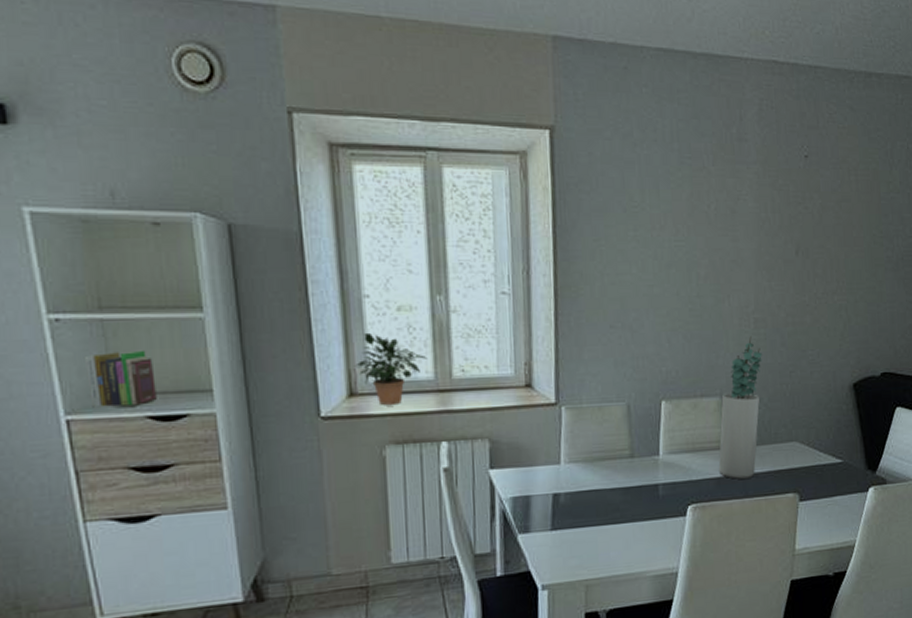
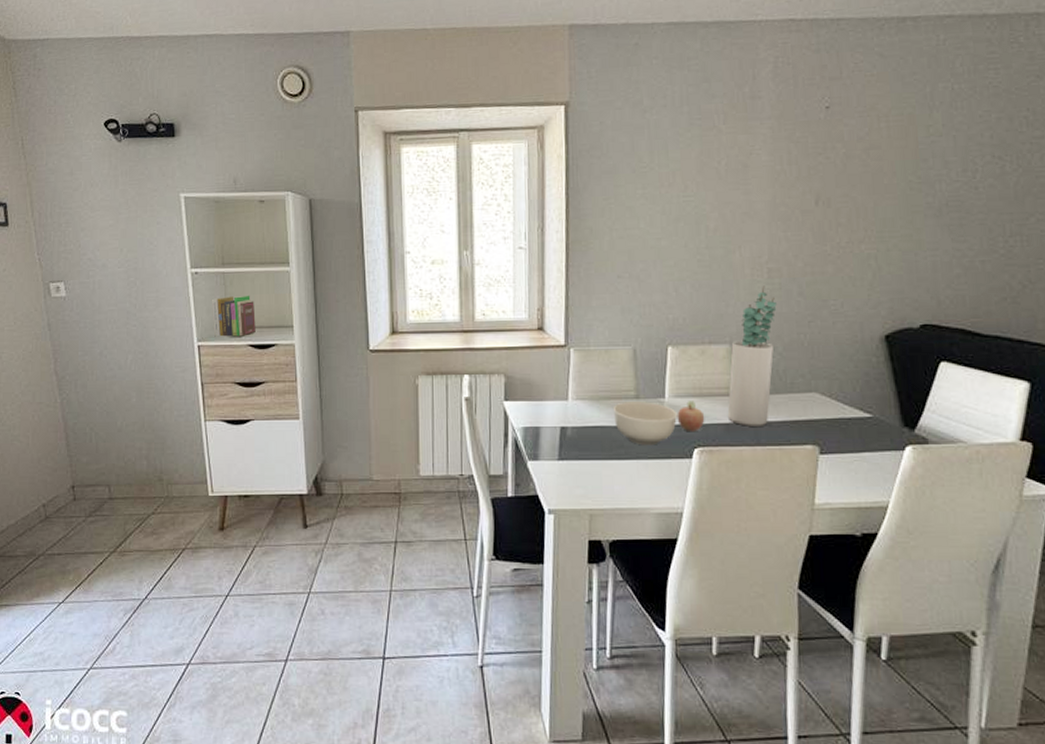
potted plant: present [354,332,428,406] -> none [396,282,455,343]
bowl: none [607,460,672,507] -> present [612,401,678,446]
fruit: none [671,457,698,490] -> present [677,401,705,433]

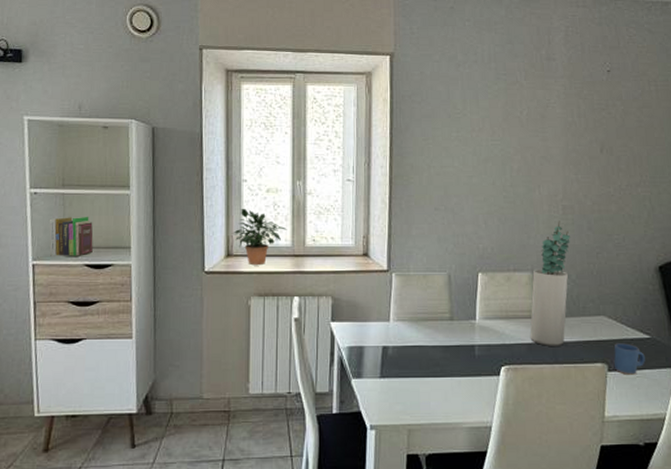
potted plant: none [396,282,455,343] -> present [232,208,287,266]
bowl: present [612,401,678,446] -> none [429,323,487,364]
fruit: present [677,401,705,433] -> none [486,323,511,352]
mug: none [827,423,865,458] -> present [614,343,645,375]

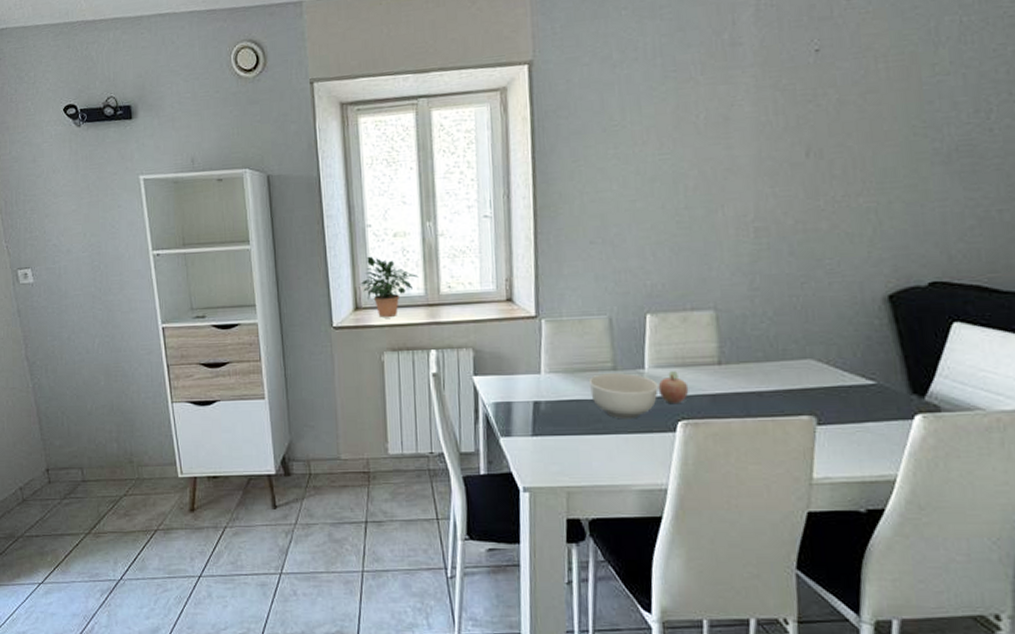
books: present [49,216,93,256] -> none [173,275,218,318]
bowl: none [429,323,487,364] -> present [588,373,660,419]
fruit: none [486,323,511,352] -> present [658,371,689,405]
vase: present [529,221,570,347] -> none [713,246,765,398]
mug: present [614,343,645,375] -> none [825,391,869,429]

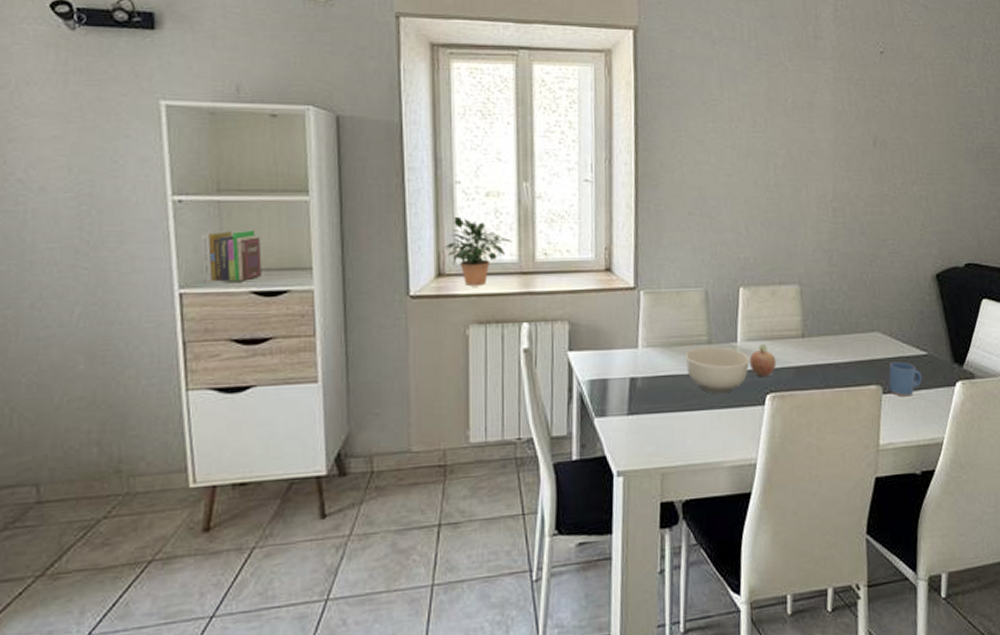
books: none [173,275,218,318] -> present [200,229,262,282]
mug: none [825,391,869,429] -> present [889,361,922,397]

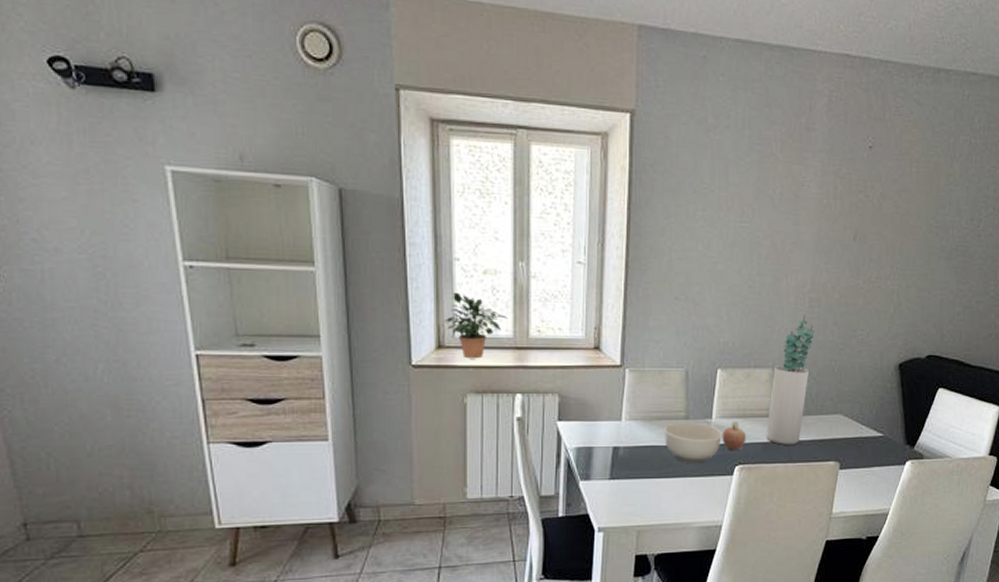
books: present [200,229,262,282] -> none [212,297,272,346]
vase: none [797,225,841,370] -> present [766,314,814,446]
mug: present [889,361,922,397] -> none [845,441,876,472]

